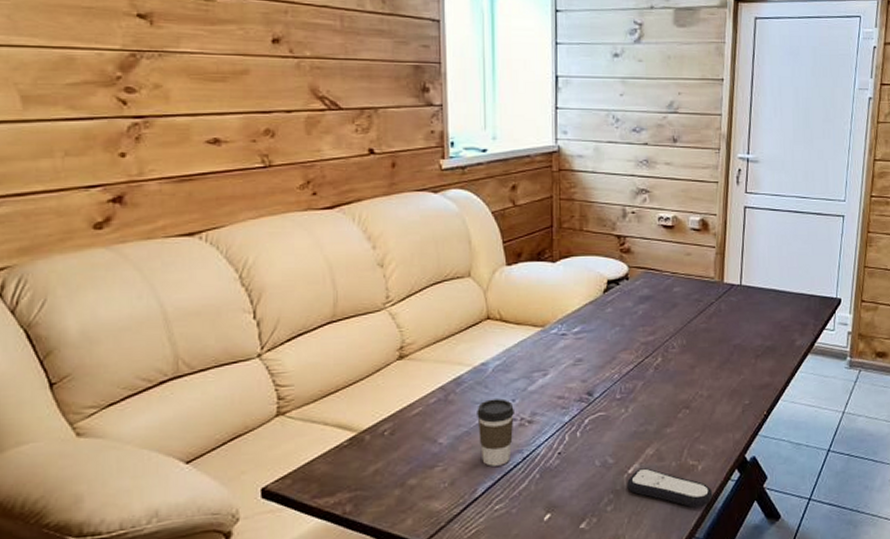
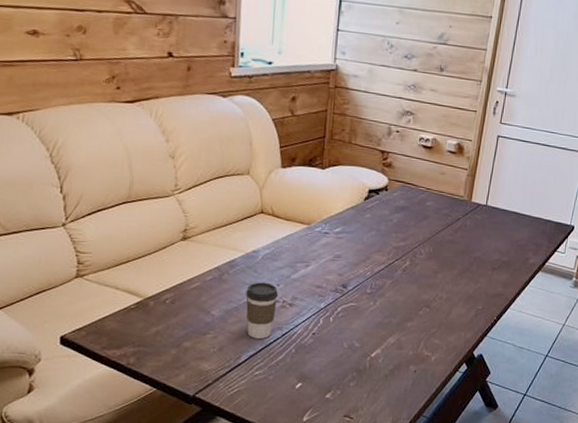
remote control: present [627,468,713,508] -> none [369,354,442,391]

